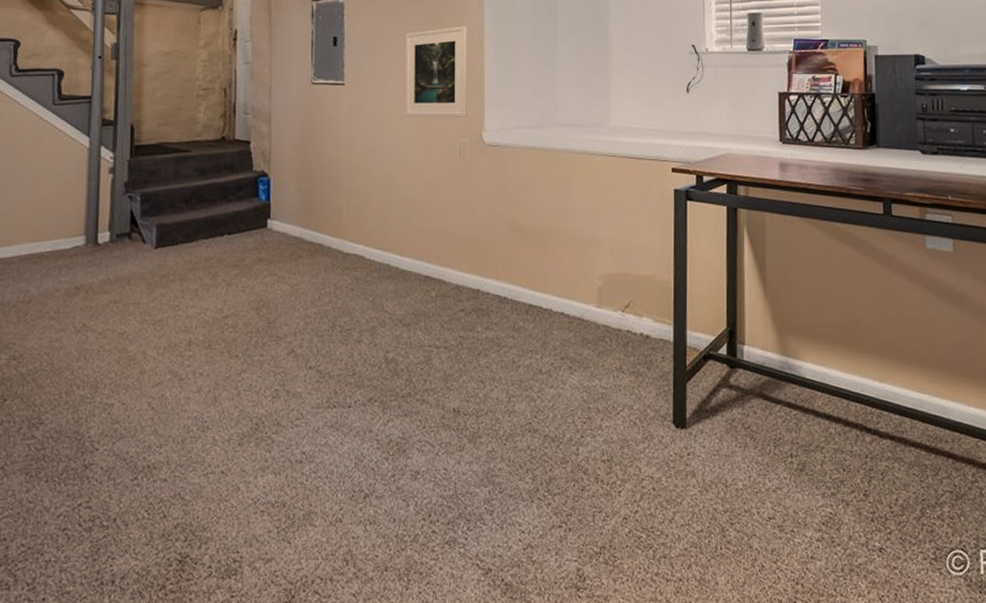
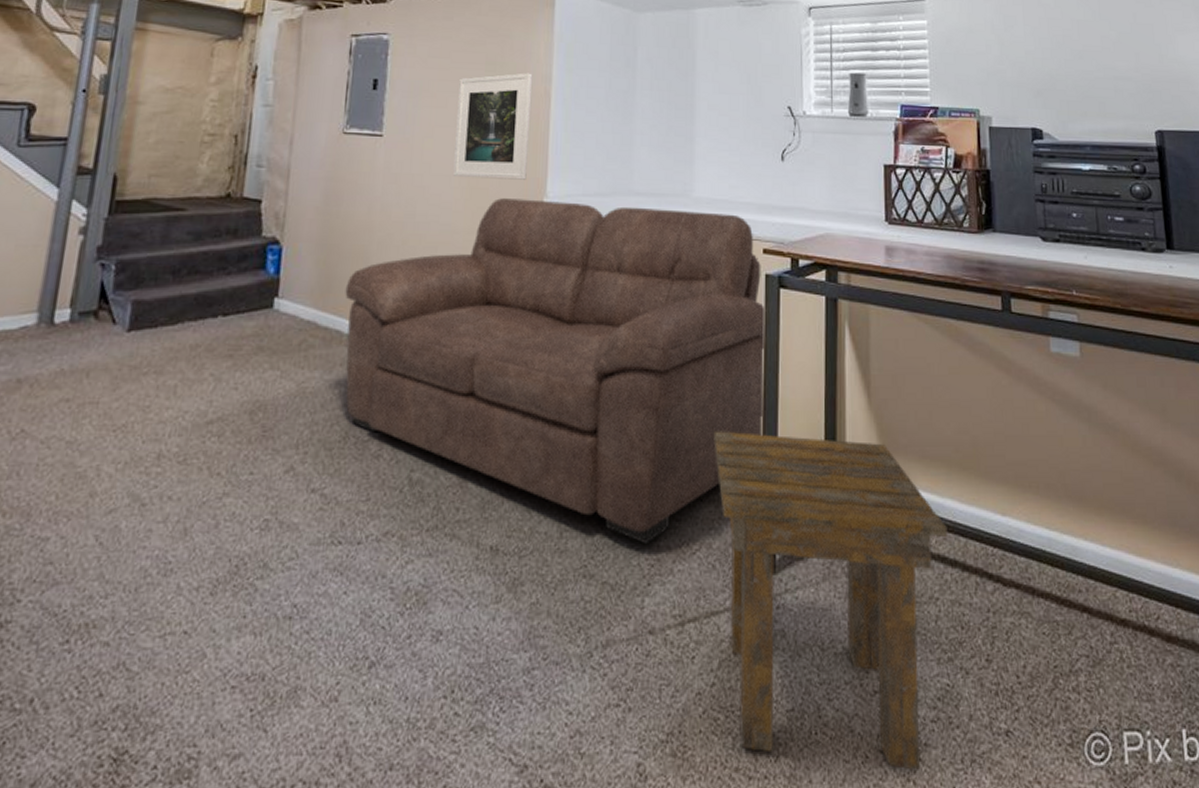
sofa: none [323,133,679,407] -> present [345,198,768,545]
side table: none [632,317,832,576] -> present [713,431,948,770]

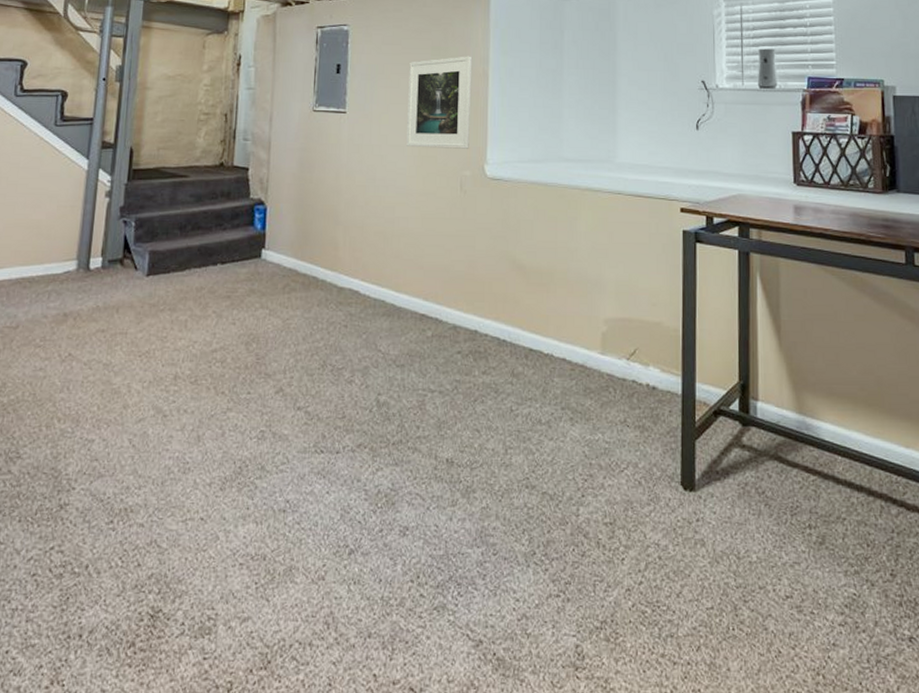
sofa: present [345,198,768,545] -> none [319,165,687,462]
side table: present [713,431,948,770] -> none [638,367,854,666]

